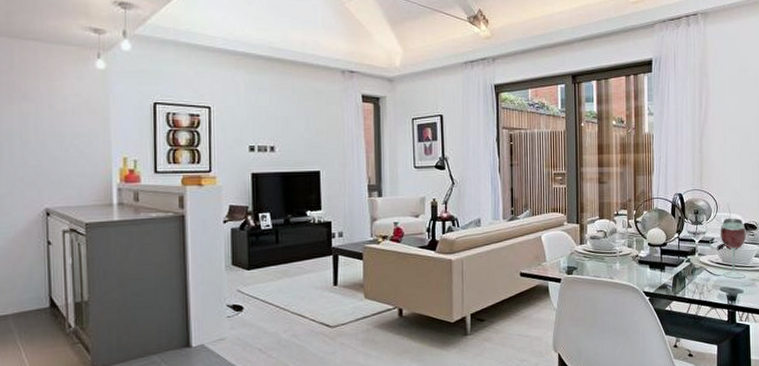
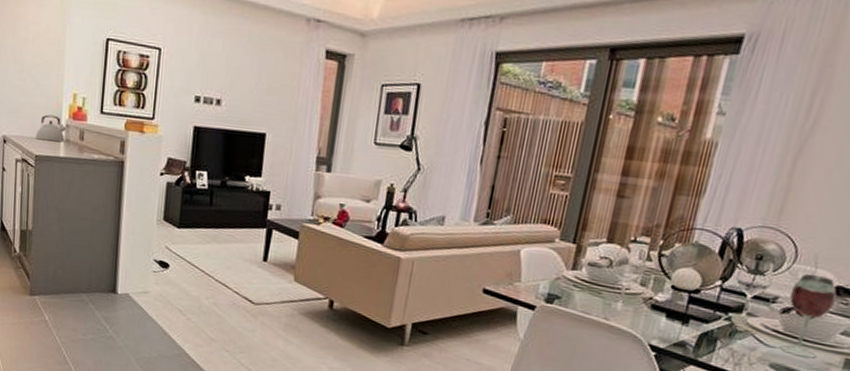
kettle: none [83,181,118,207] -> present [35,114,66,143]

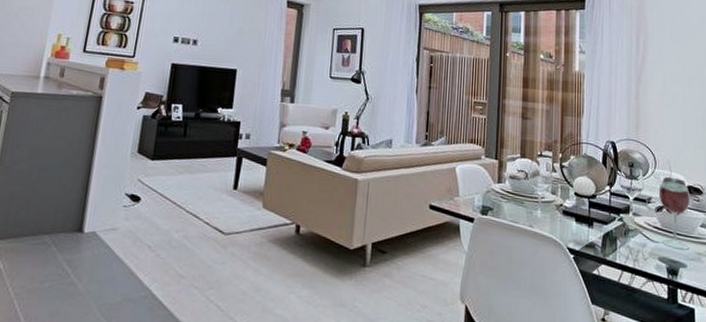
kettle: present [35,114,66,143] -> none [14,53,47,79]

